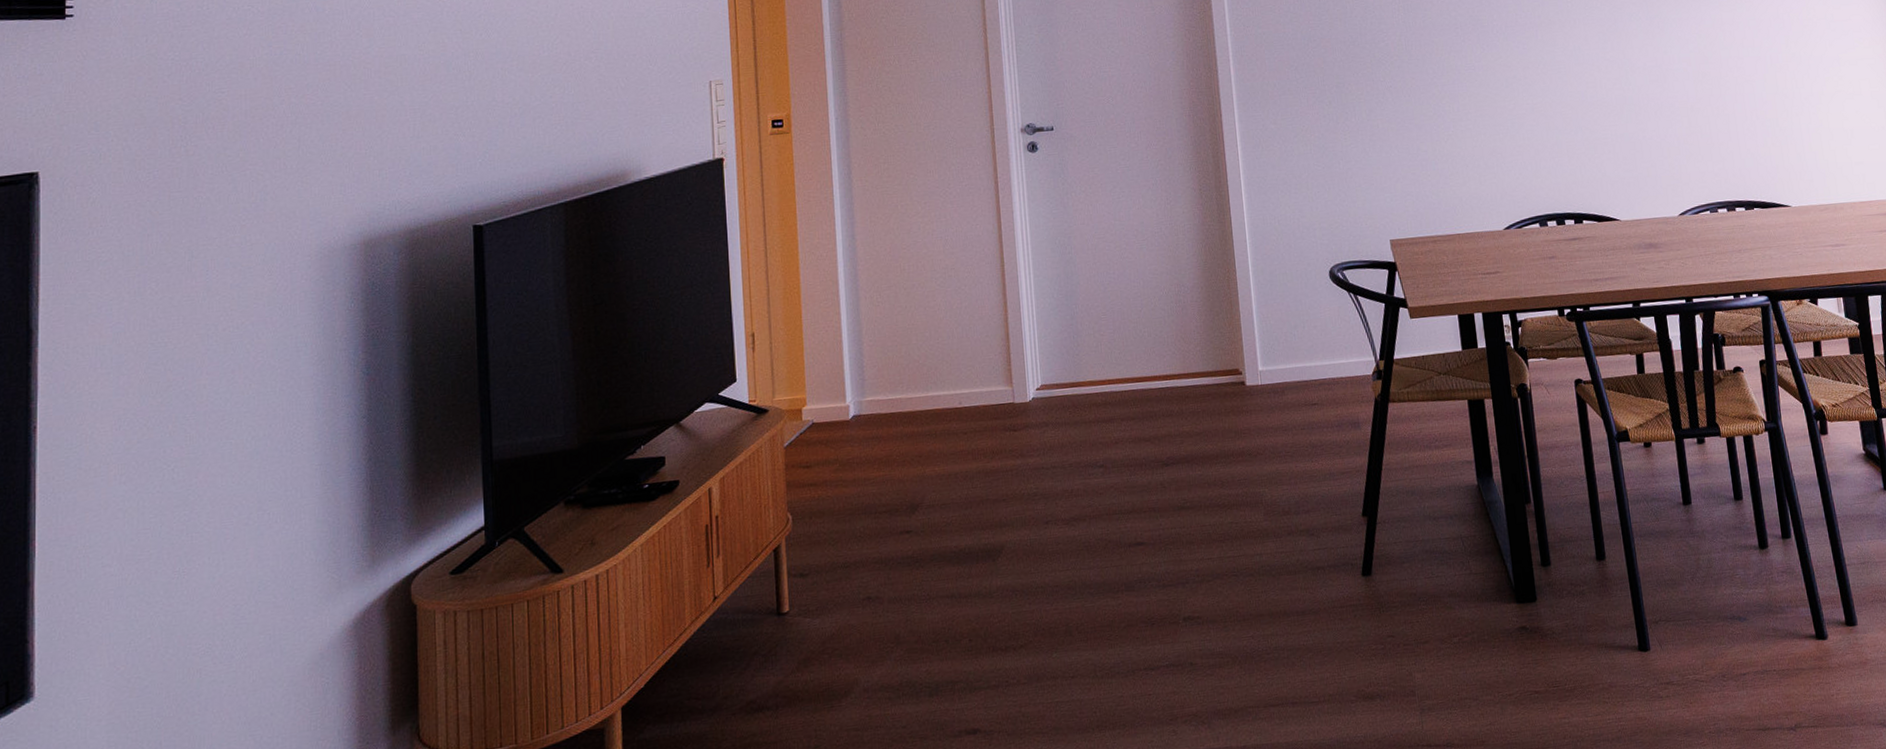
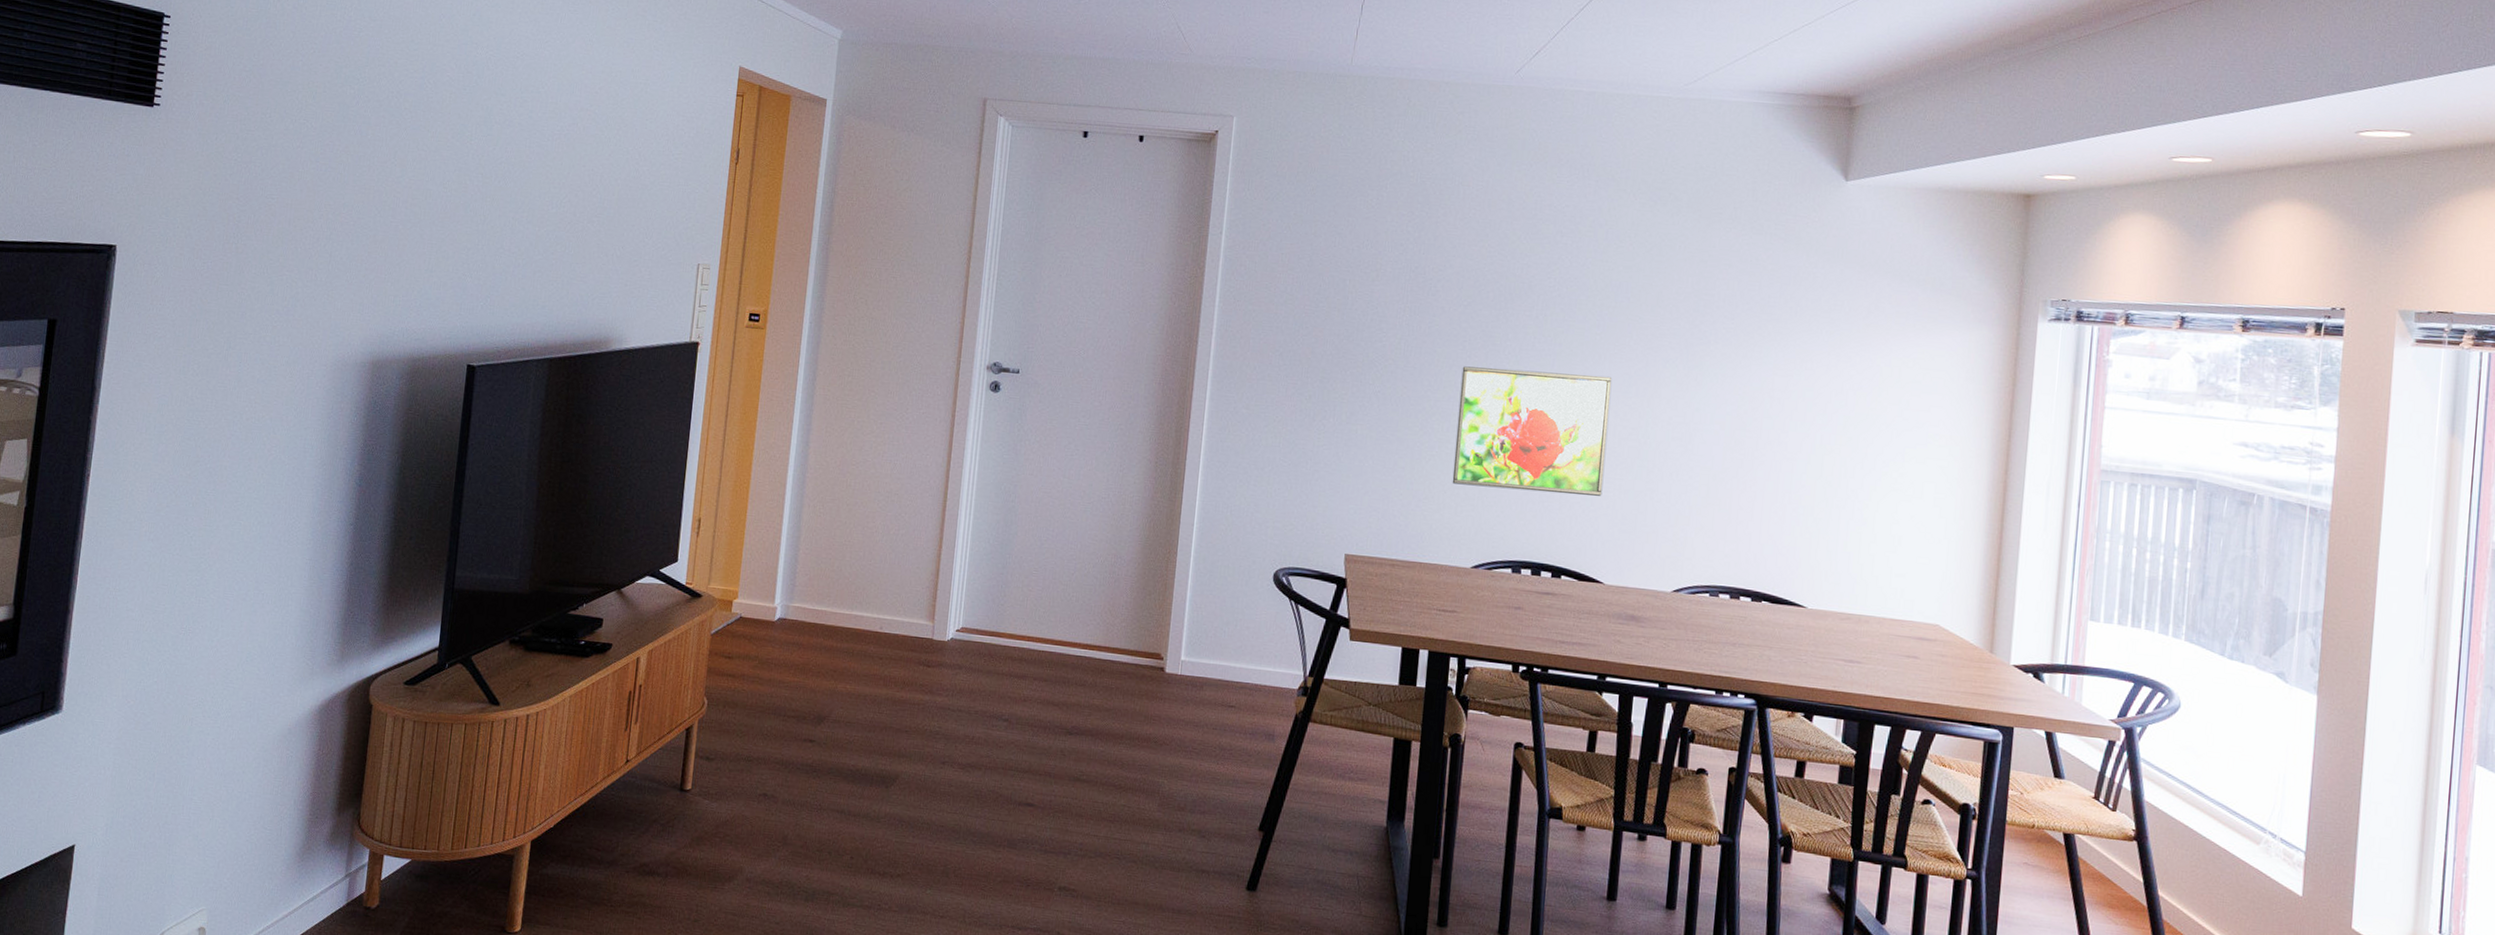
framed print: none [1459,37,1602,157] -> present [1452,366,1612,496]

